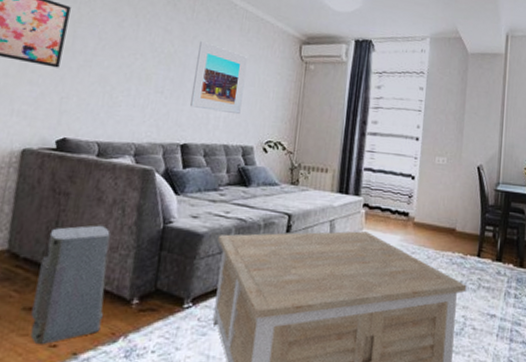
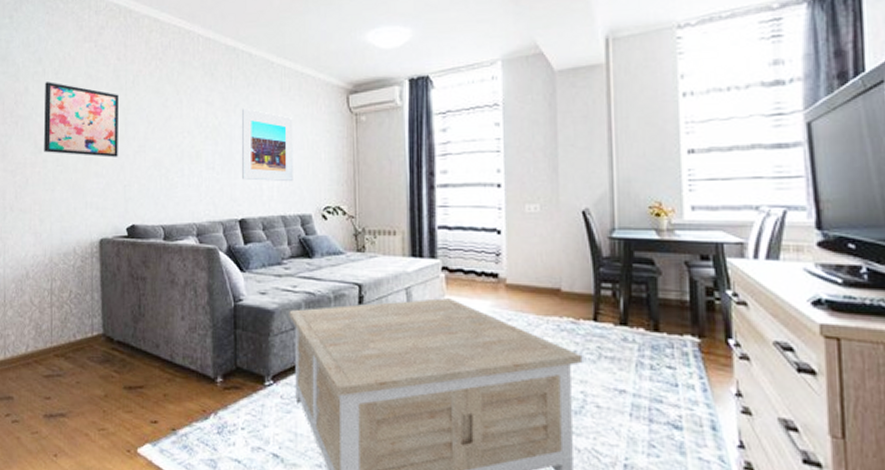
air purifier: present [30,225,110,344] -> none [131,307,192,420]

